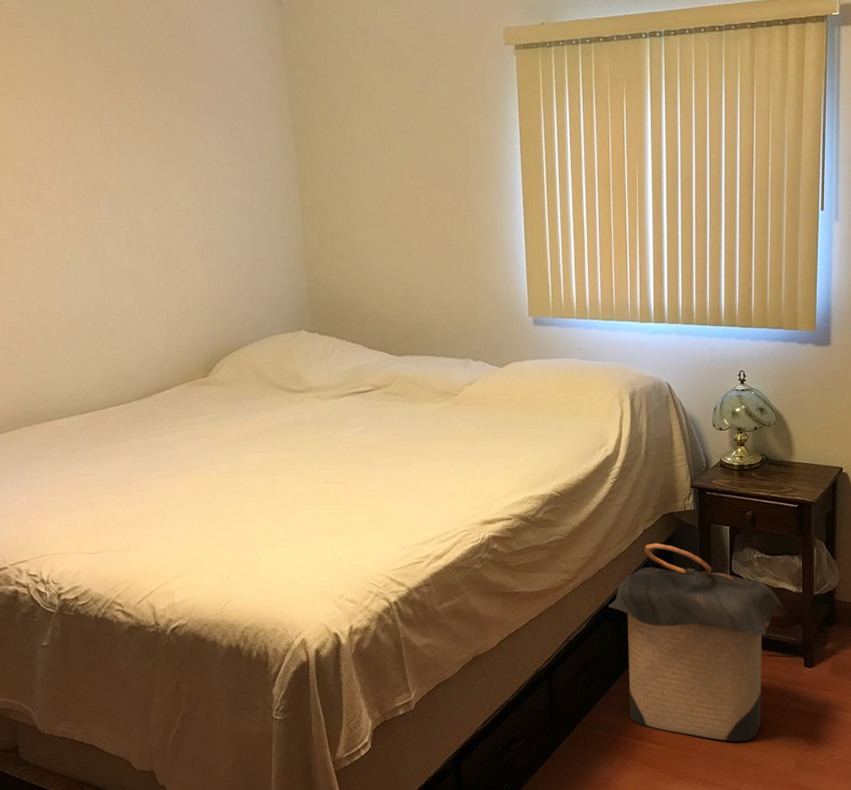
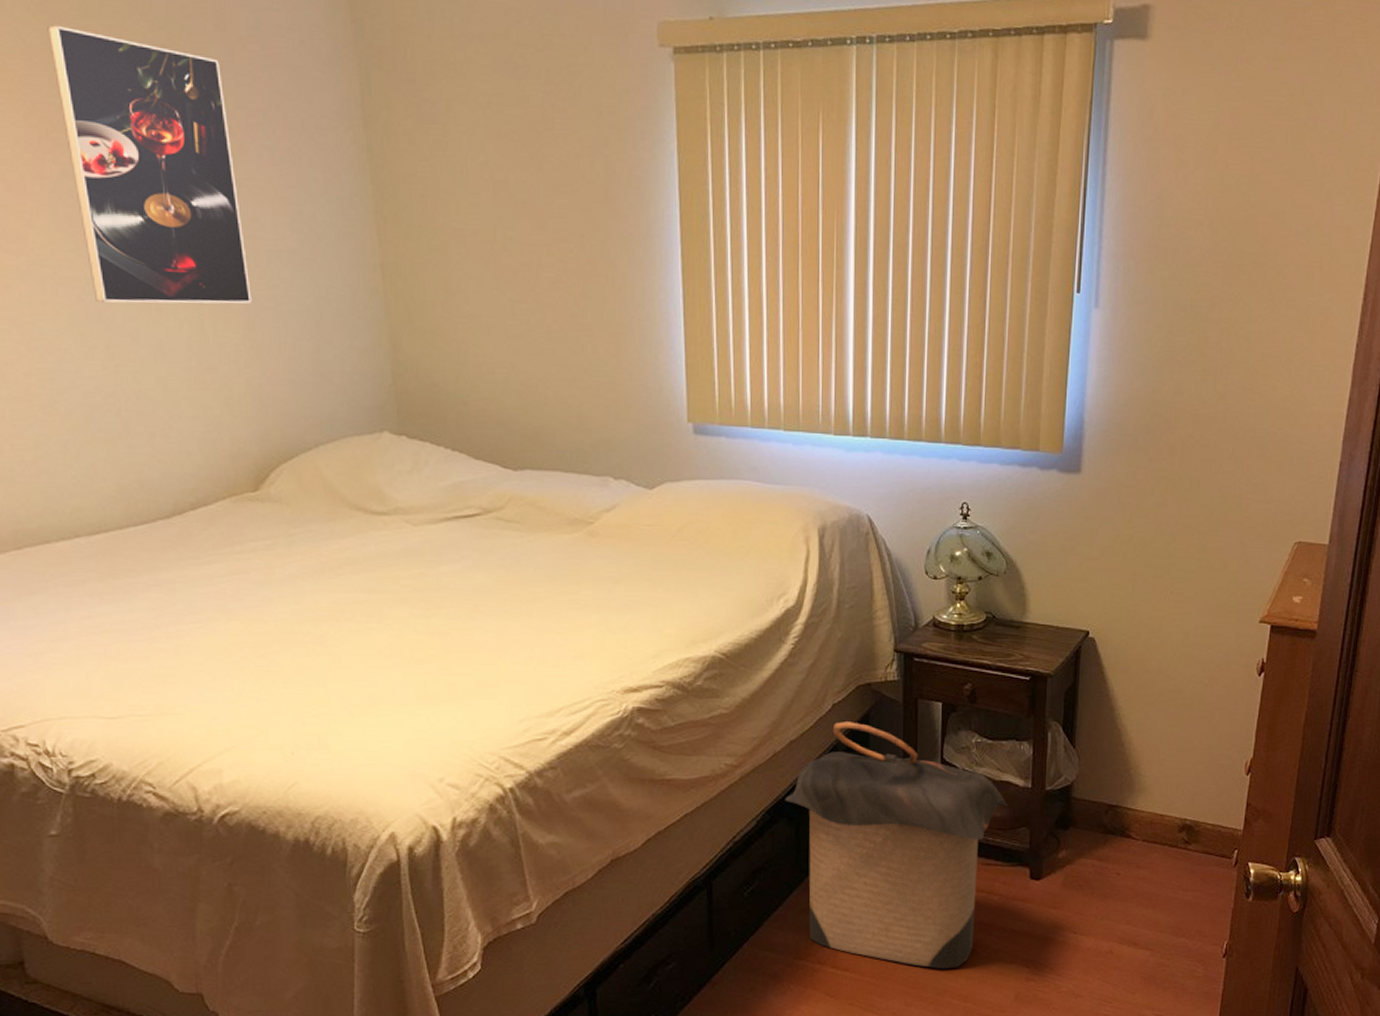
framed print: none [65,47,206,242] -> present [47,25,252,304]

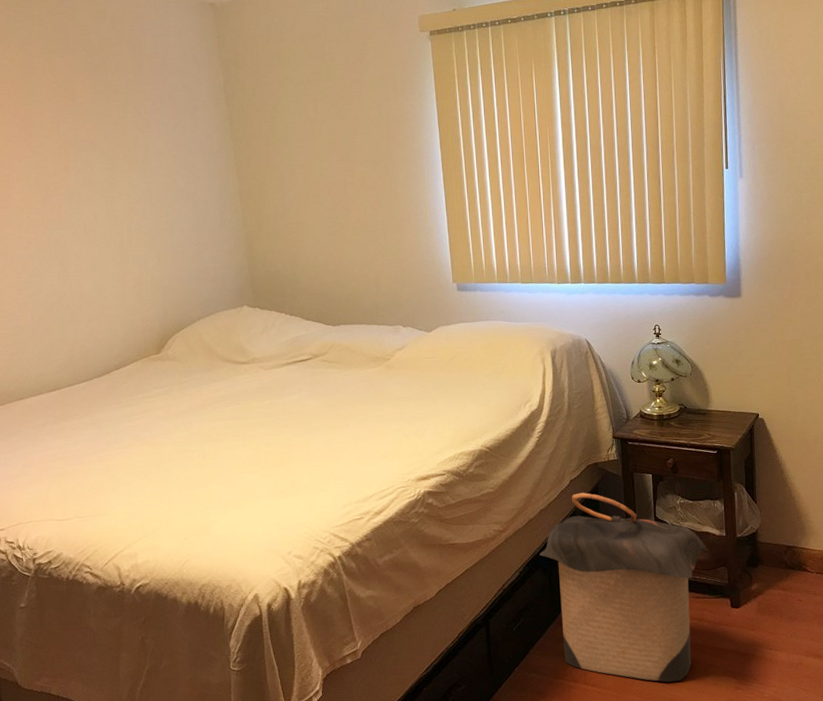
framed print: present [47,25,252,304] -> none [25,59,155,234]

